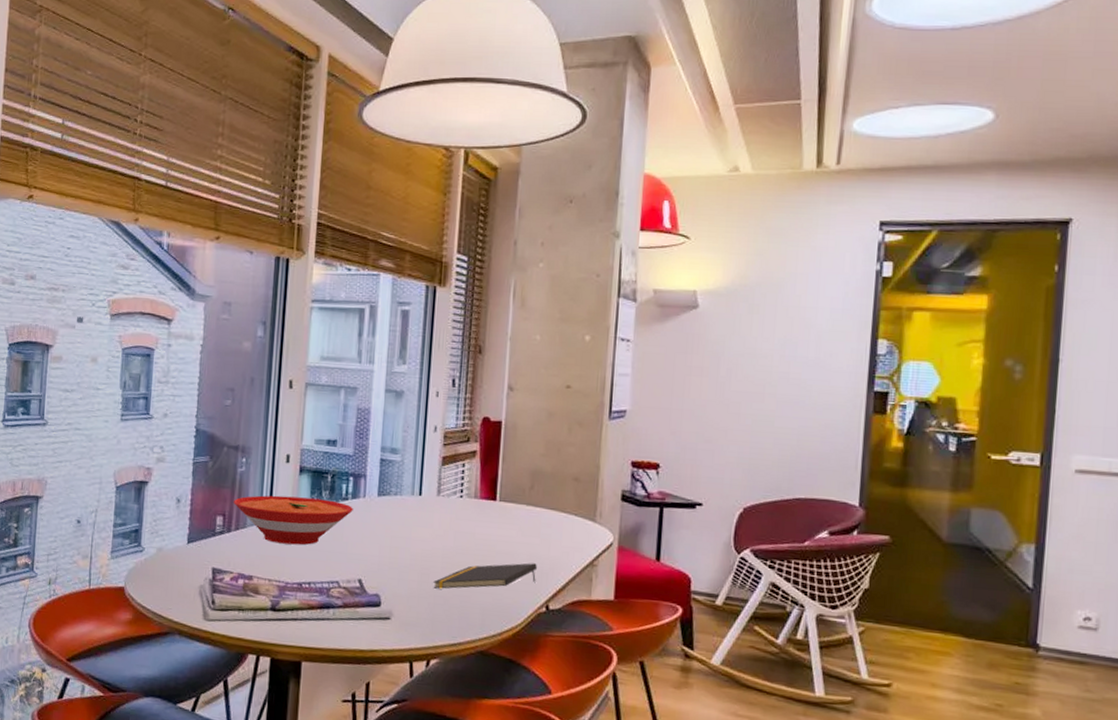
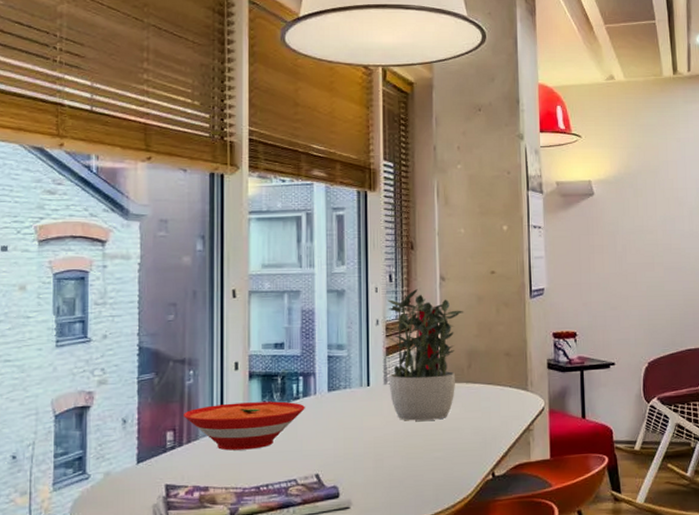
notepad: present [433,563,537,589] -> none [387,435,481,472]
potted plant: none [442,397,532,541] -> present [388,289,464,421]

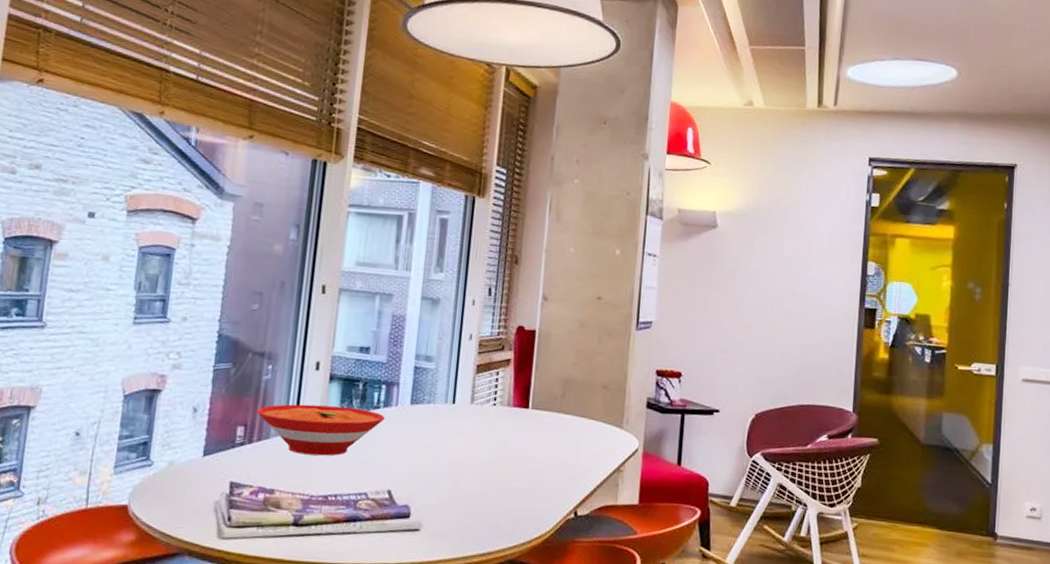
potted plant: present [388,289,464,421] -> none [475,306,564,448]

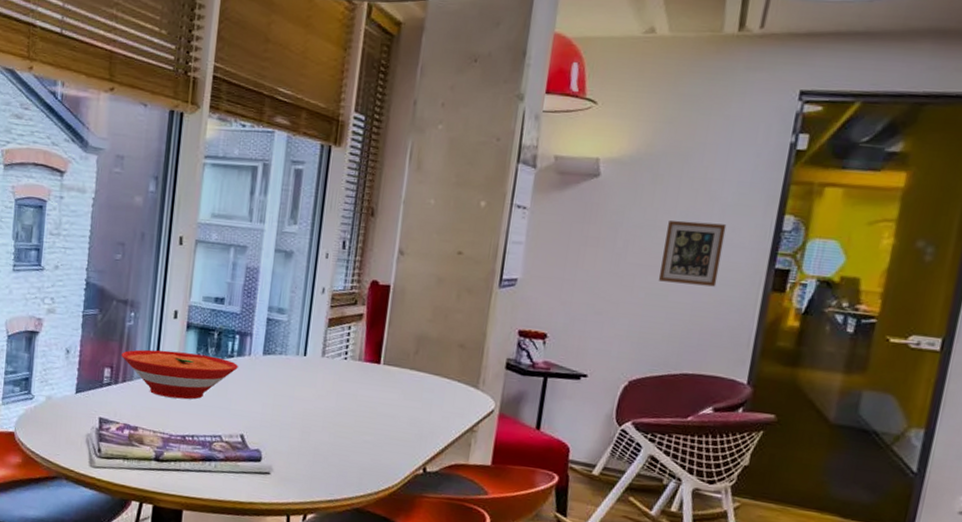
picture frame: none [772,266,824,325] -> present [658,220,727,287]

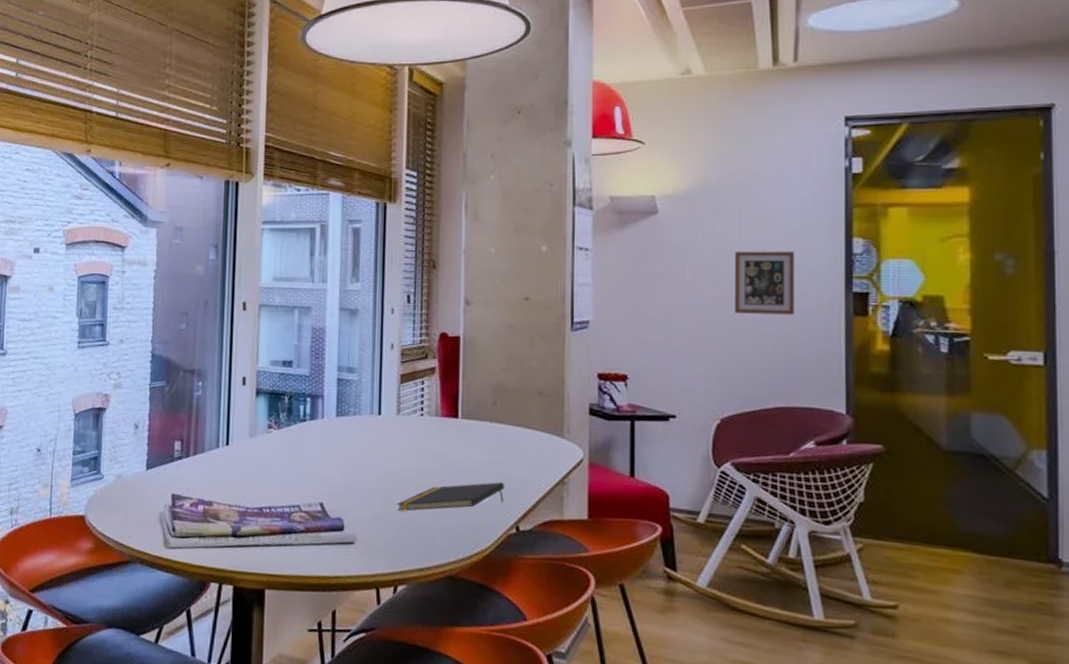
bowl: present [121,349,238,400] -> none [191,418,312,469]
notepad: none [314,426,417,448] -> present [397,482,504,511]

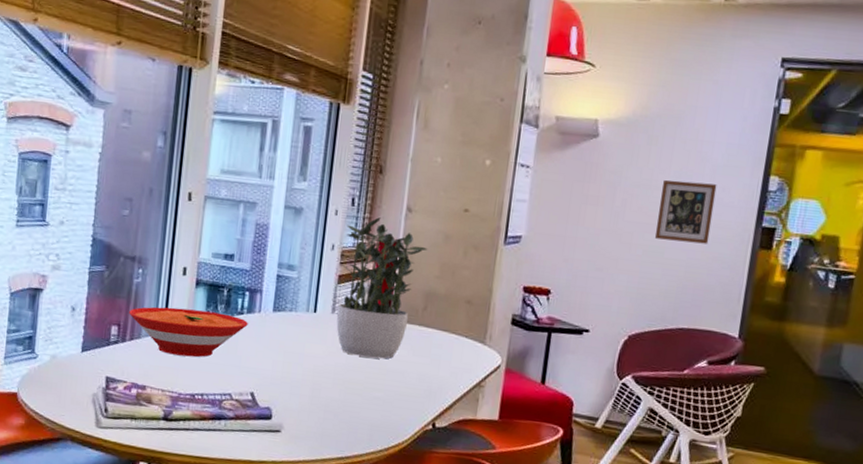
bowl: none [191,418,312,469] -> present [129,307,248,358]
notepad: present [397,482,504,511] -> none [324,381,426,405]
potted plant: none [402,313,491,460] -> present [336,217,428,359]

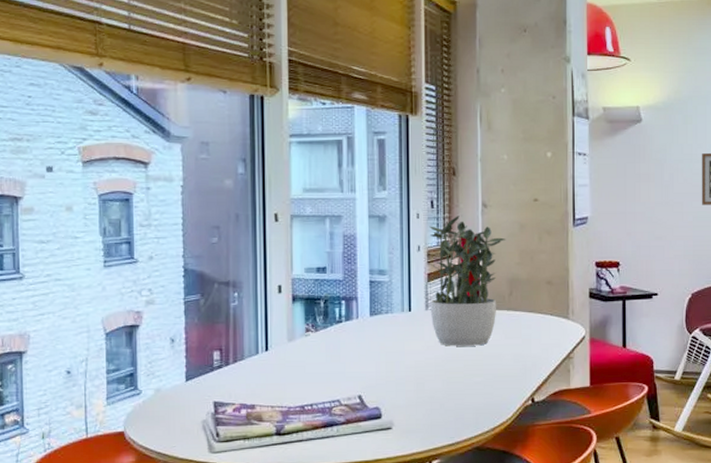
bowl: present [129,307,248,358] -> none [229,324,348,371]

